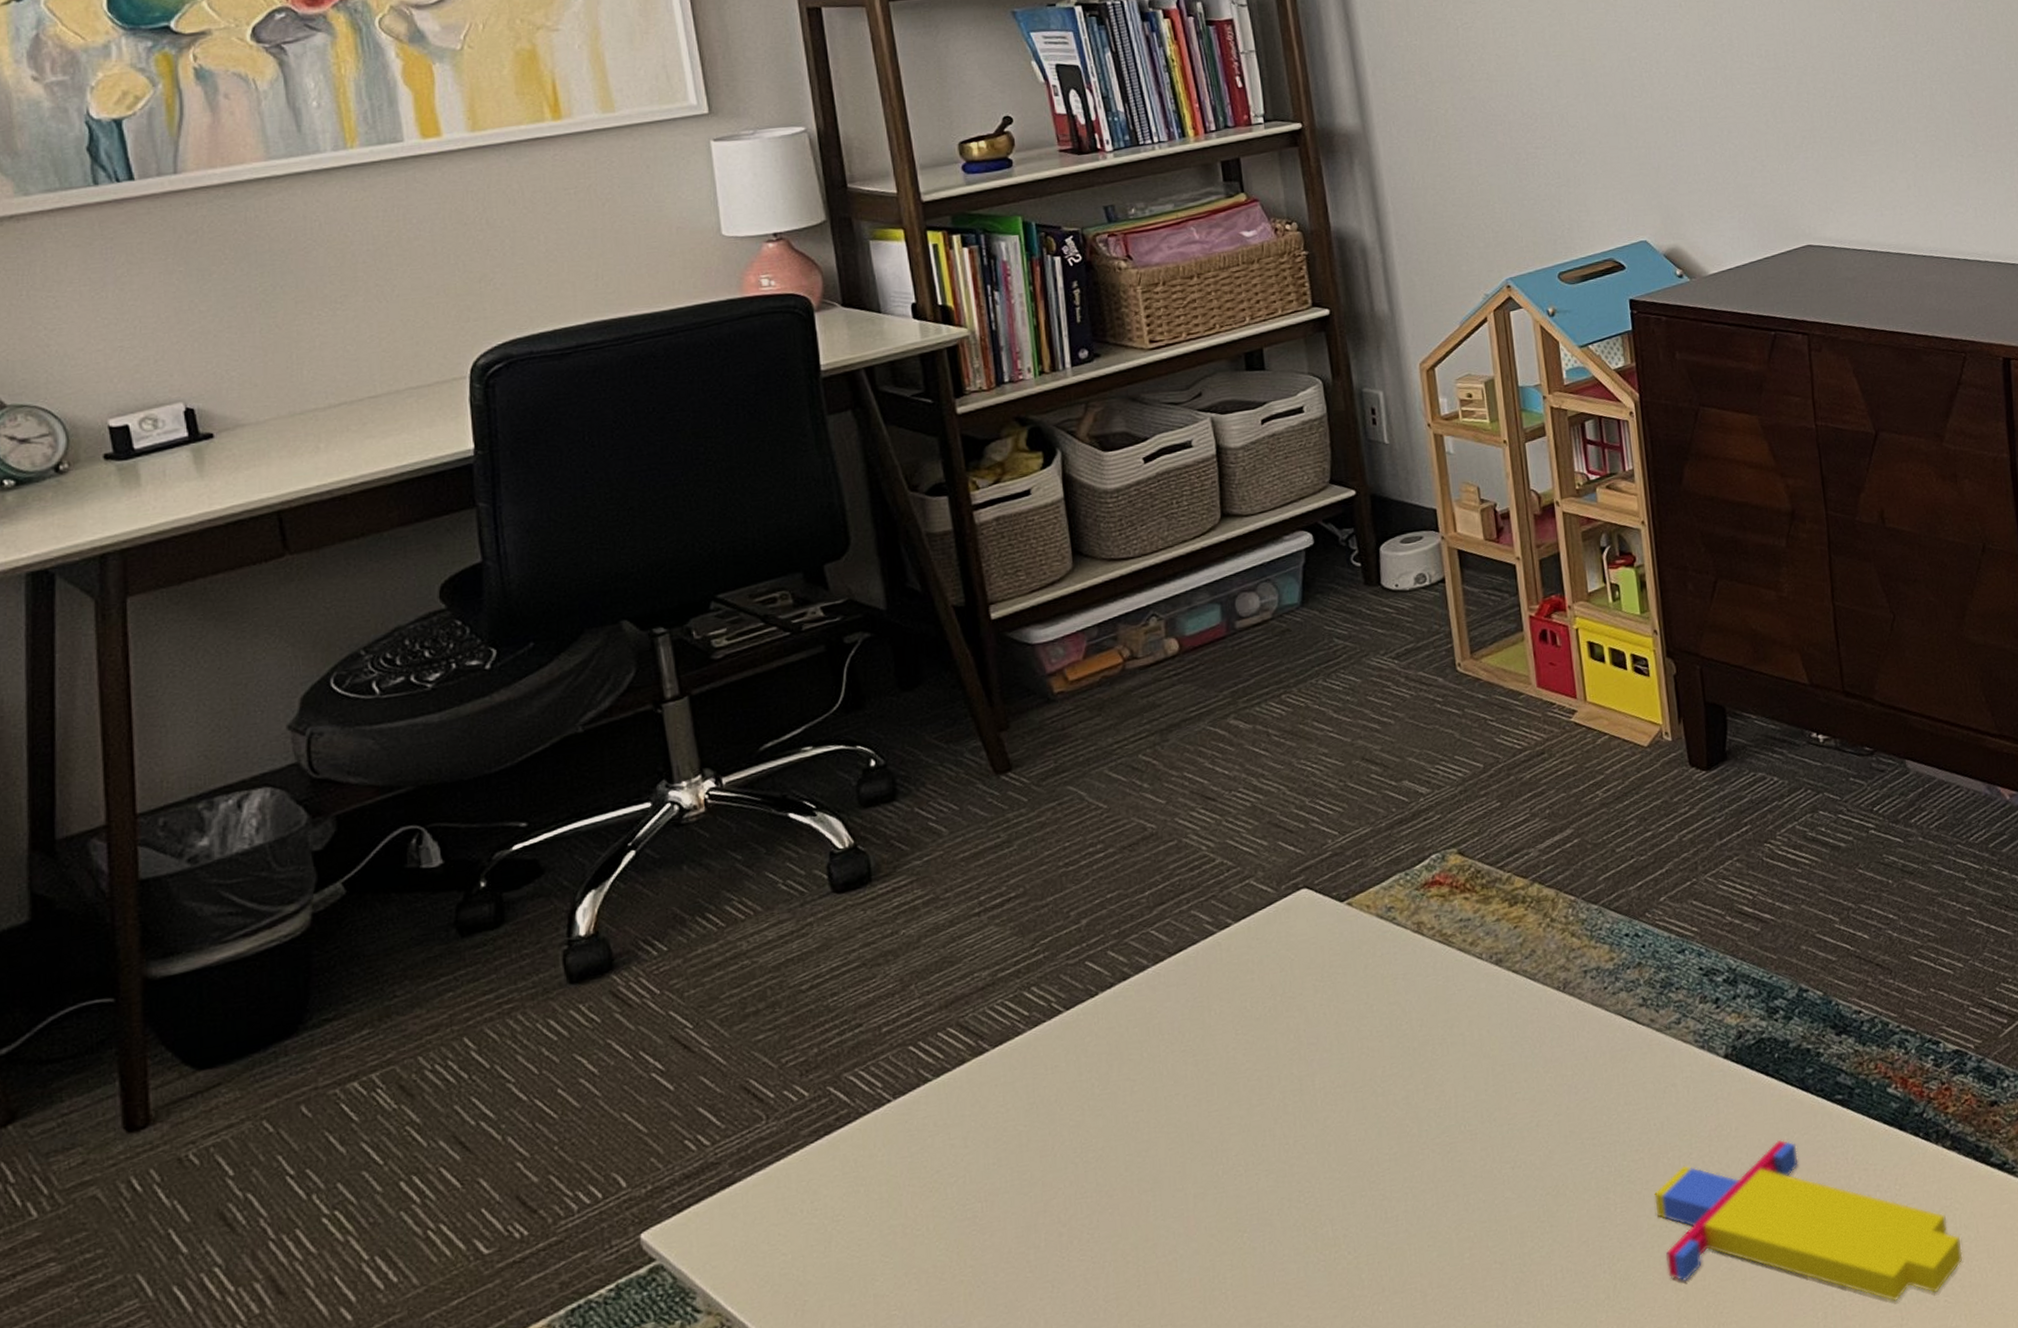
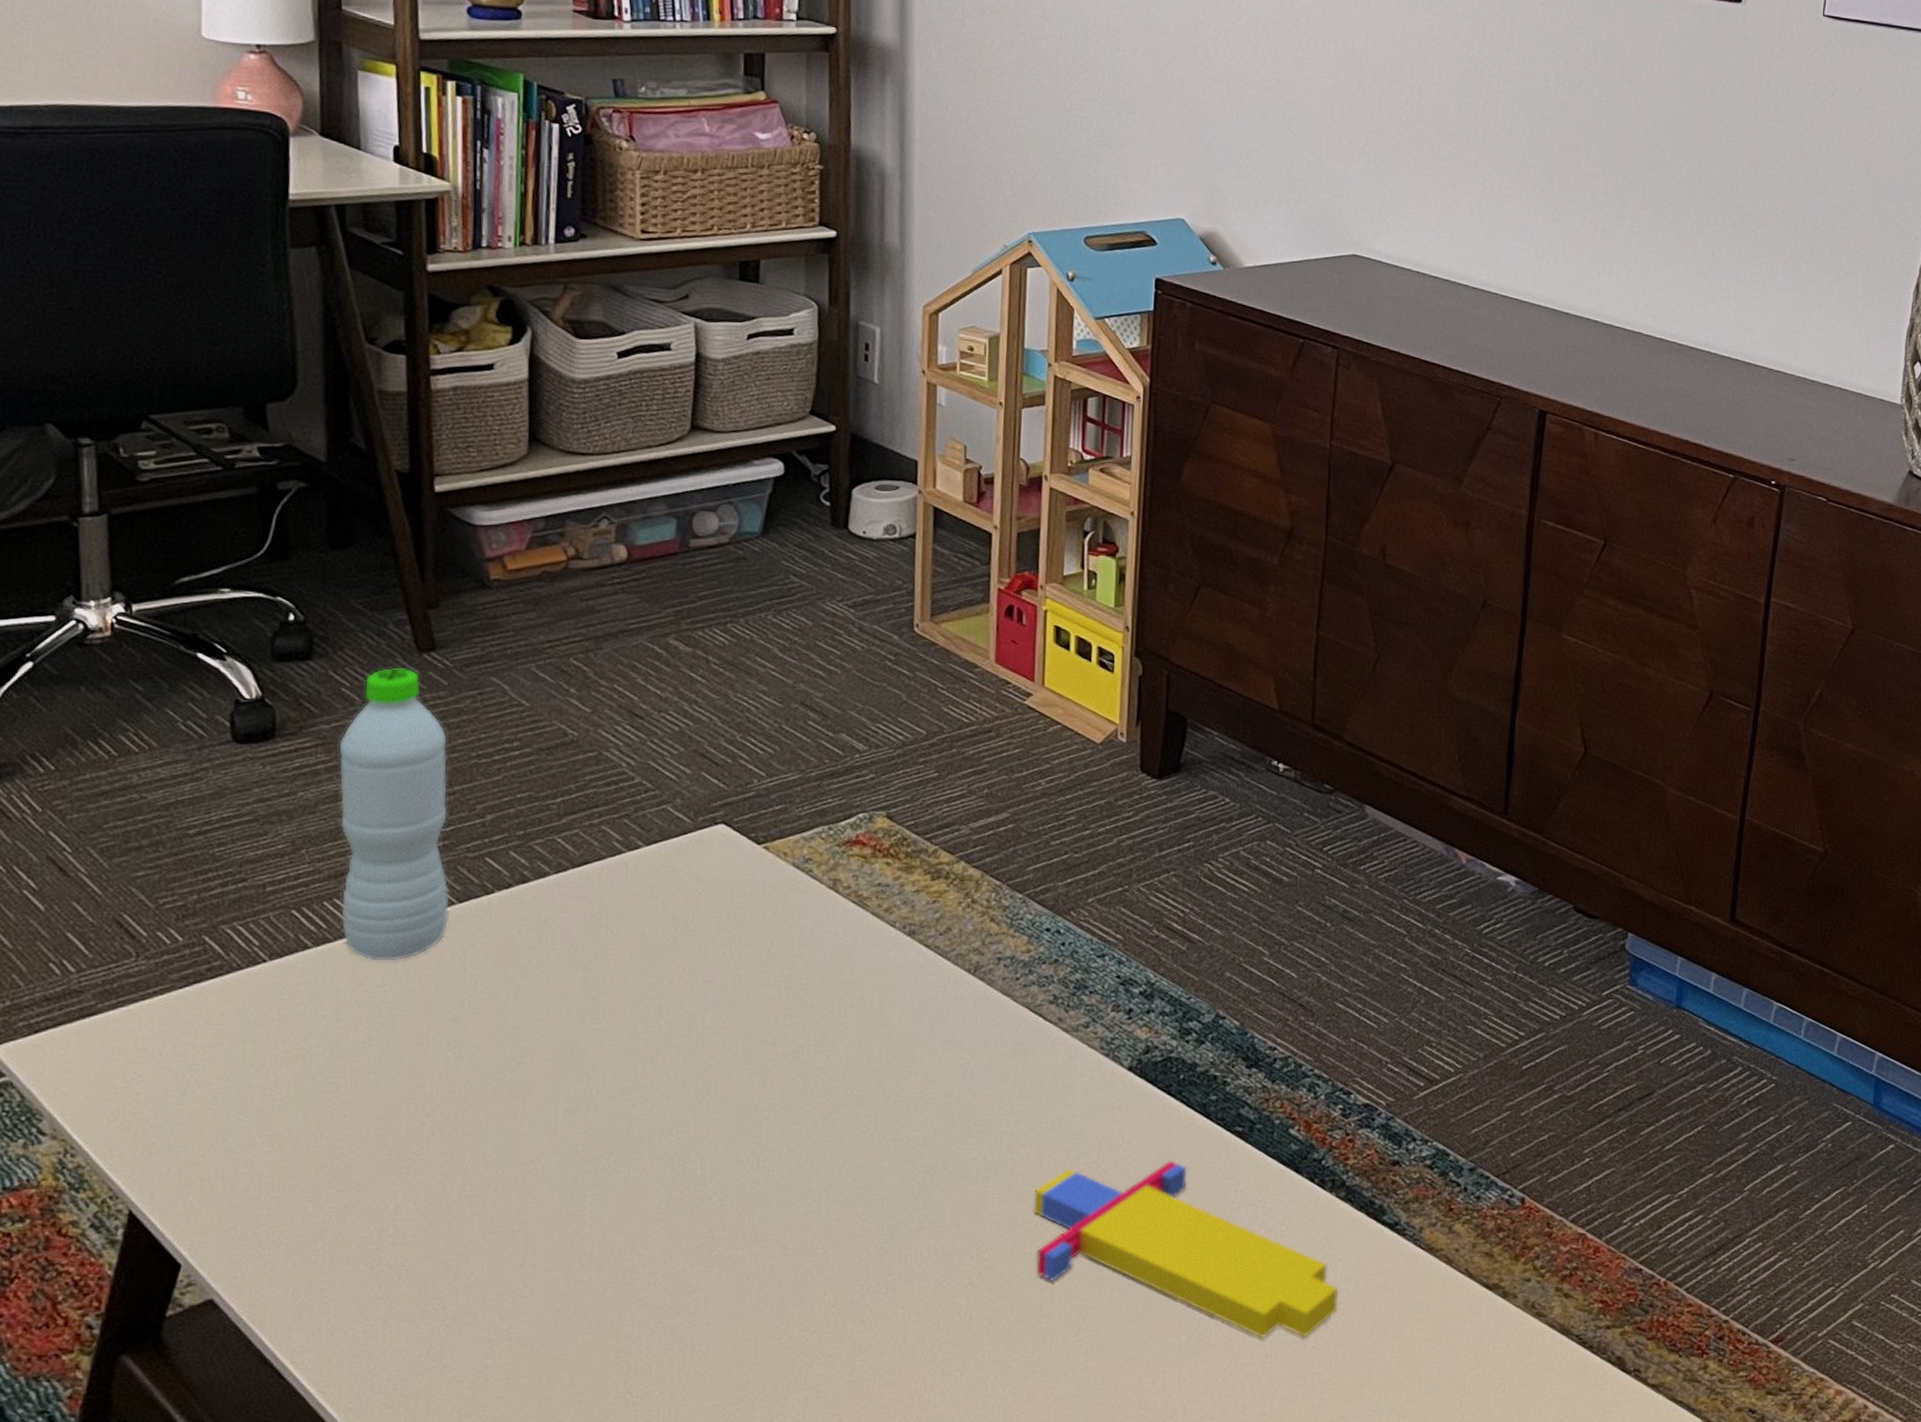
water bottle: none [933,792,1059,1083] -> present [339,667,450,961]

